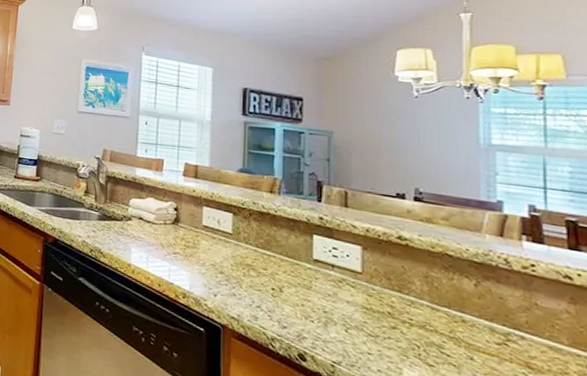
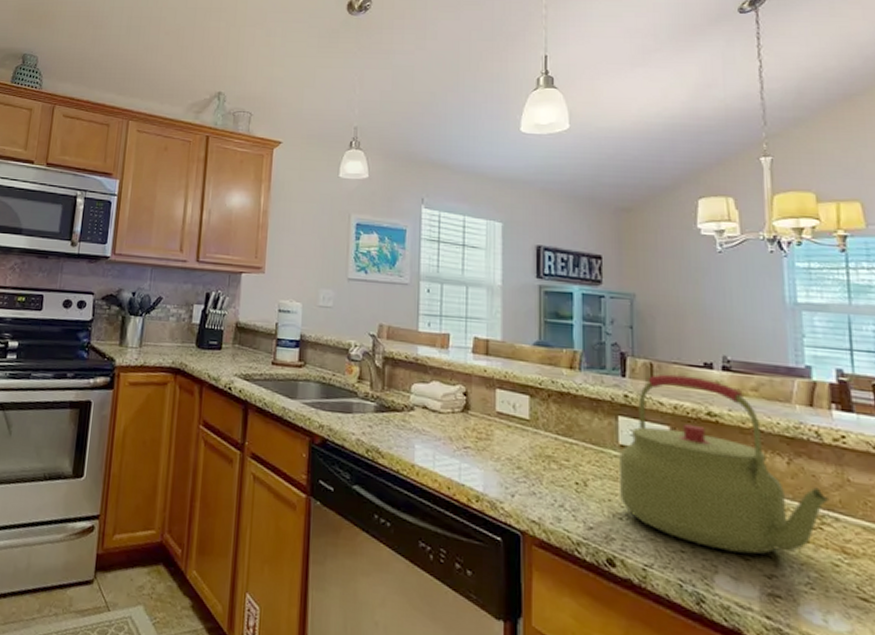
kettle: none [311,201,517,363] -> present [618,374,830,554]

